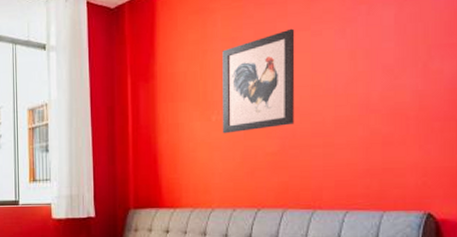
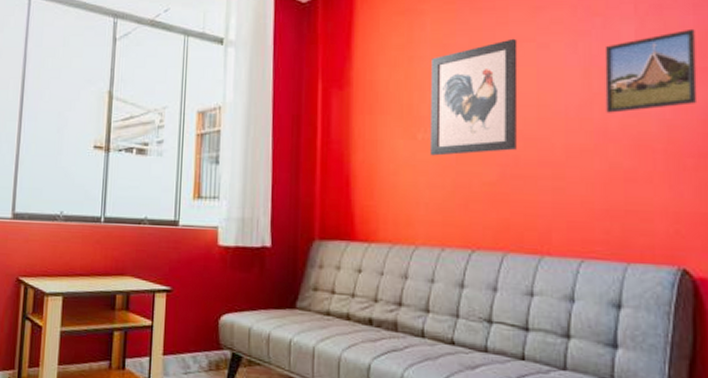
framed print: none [368,10,446,88] -> present [604,28,698,113]

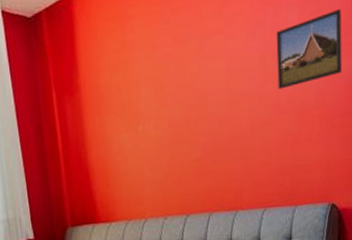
wall art: present [429,38,518,156] -> none [143,32,214,144]

